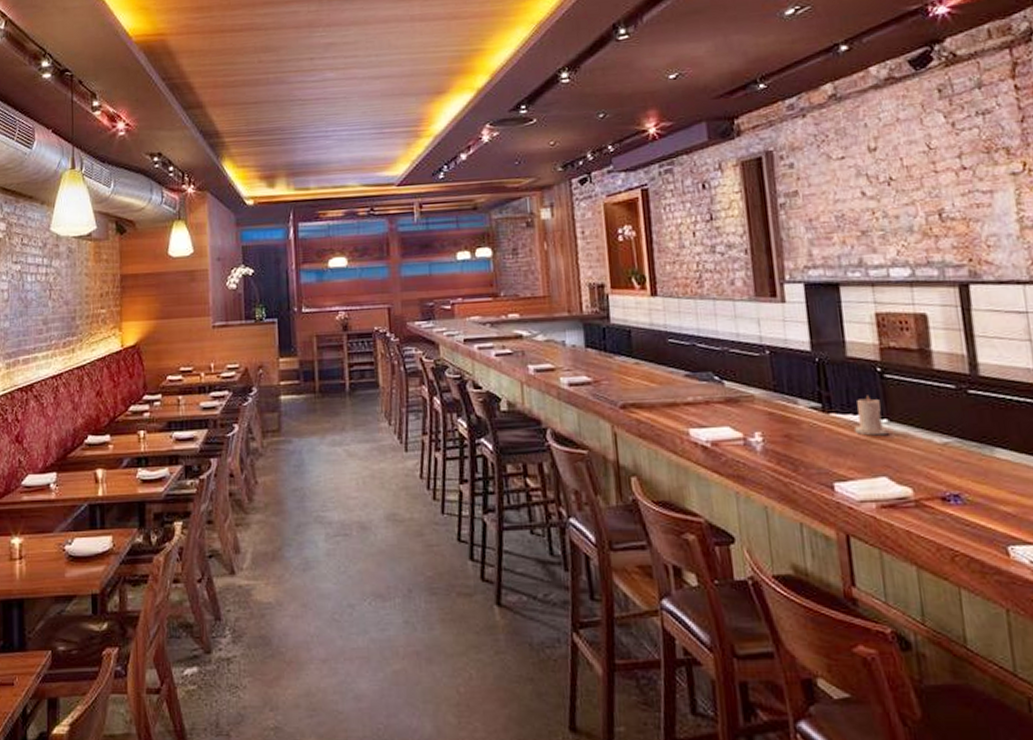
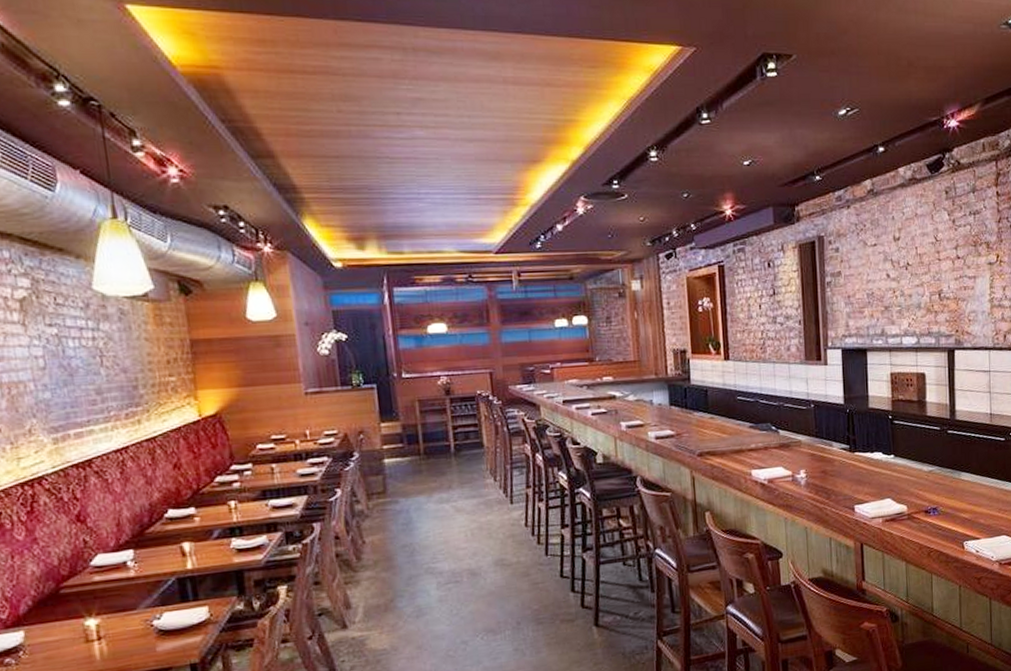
candle: present [855,395,890,436] -> none [871,437,895,468]

